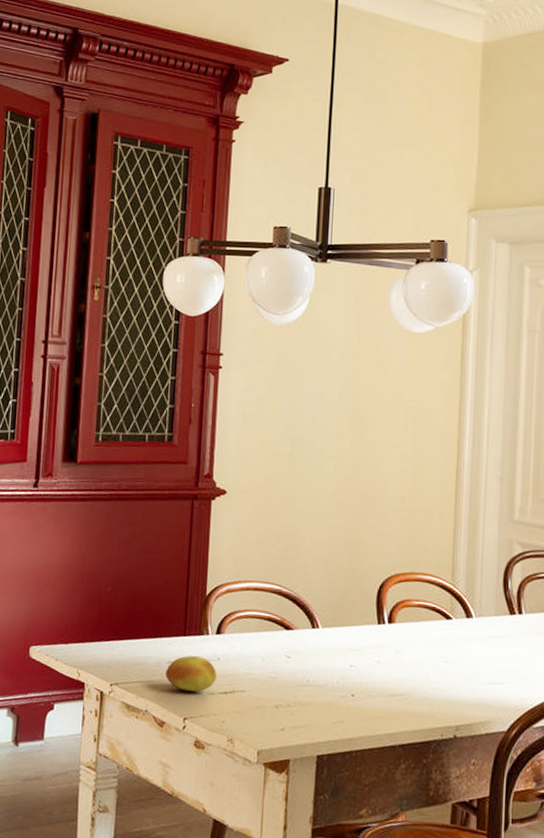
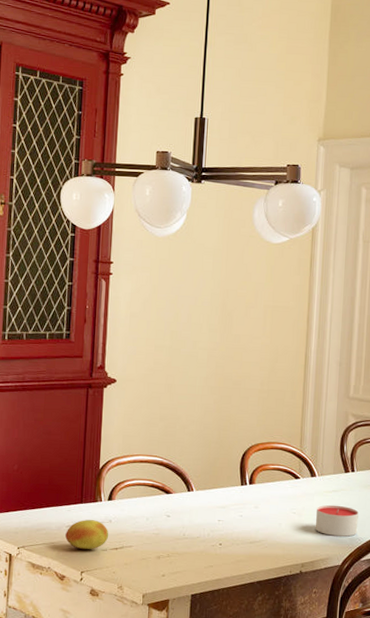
candle: none [472,654,529,696] -> present [315,504,359,537]

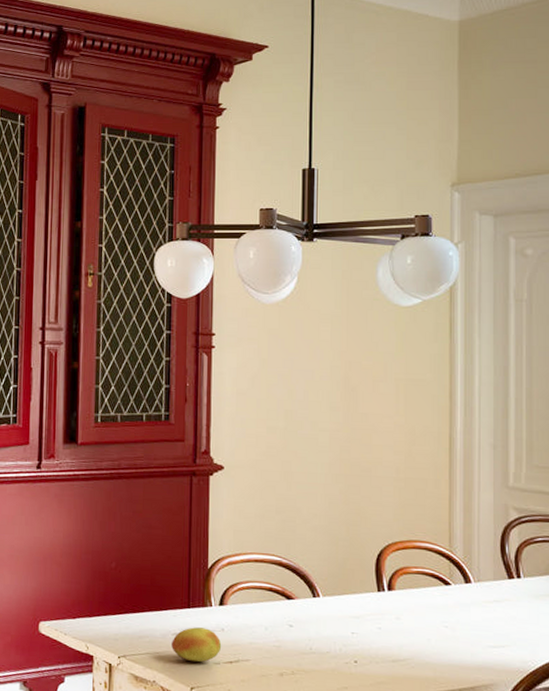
candle: present [315,504,359,537] -> none [473,618,529,658]

